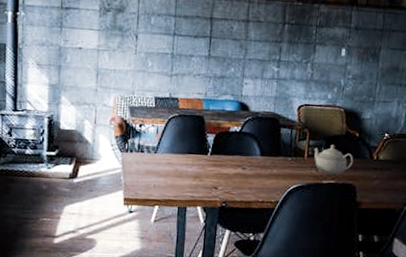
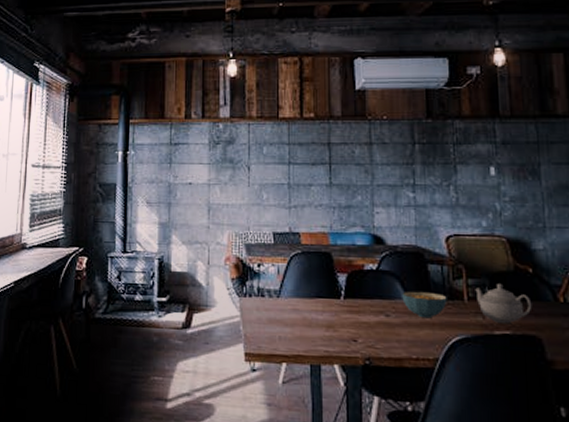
cereal bowl: none [257,149,292,171] -> present [402,291,447,319]

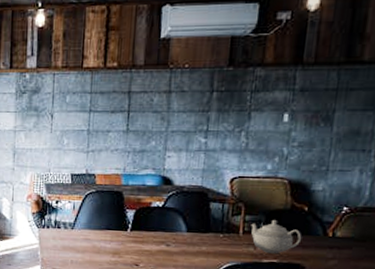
cereal bowl: present [402,291,447,319] -> none [183,225,224,248]

